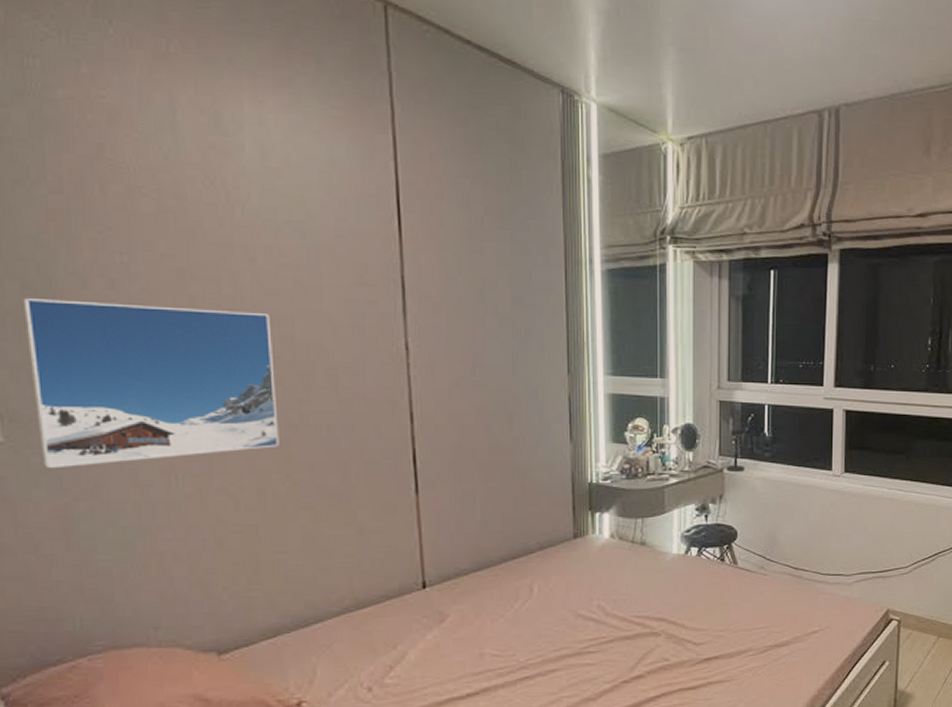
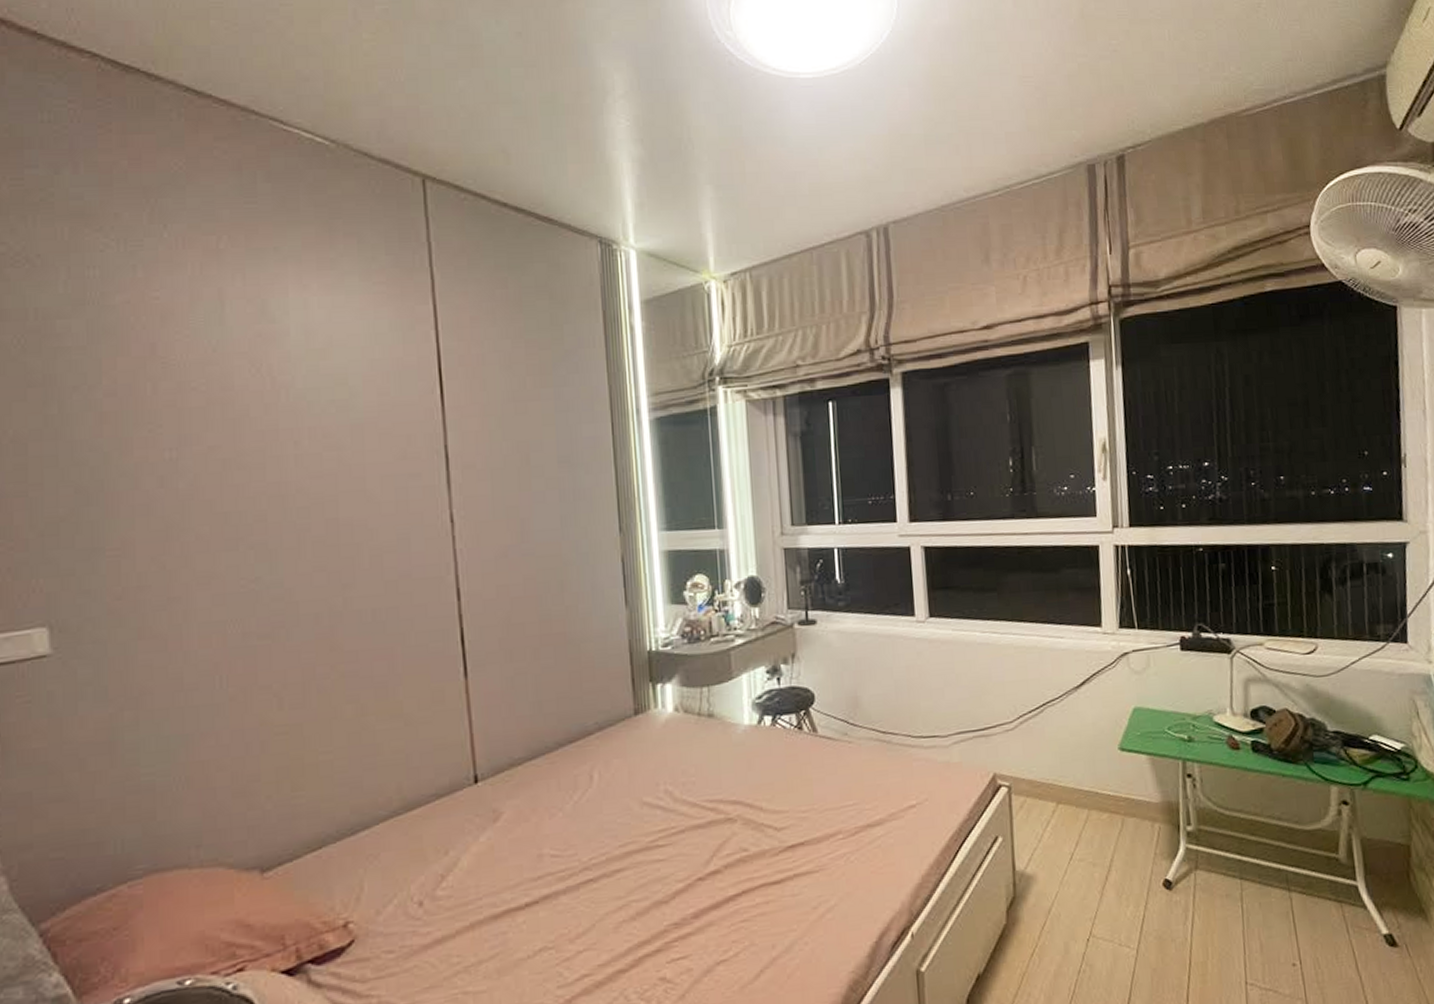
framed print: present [21,297,279,469] -> none [74,497,324,679]

